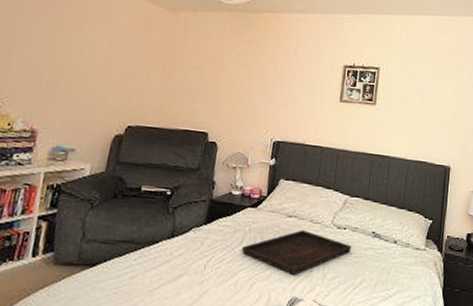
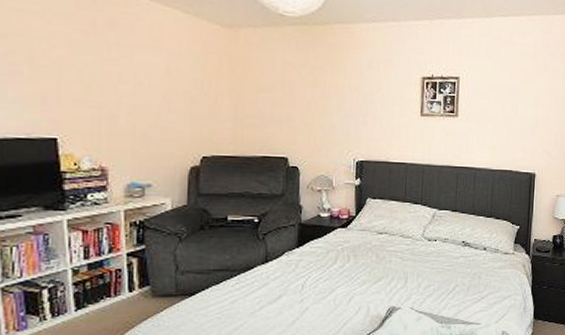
serving tray: present [241,230,352,276] -> none [336,245,444,288]

